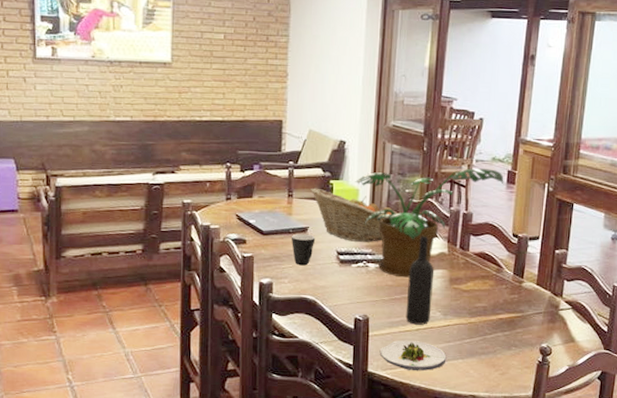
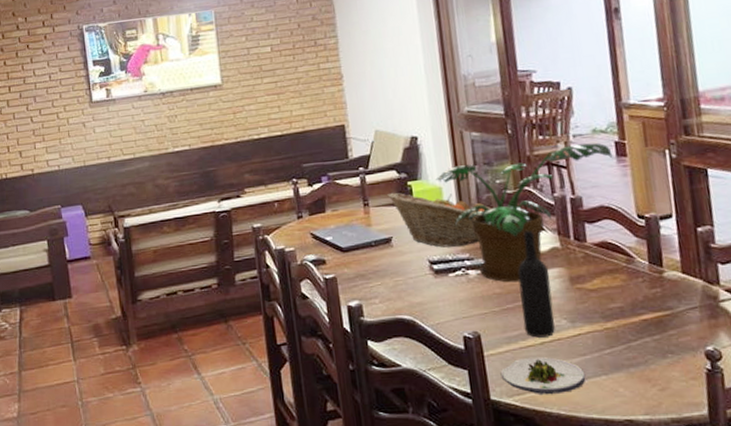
mug: present [291,233,316,266] -> none [374,245,402,282]

